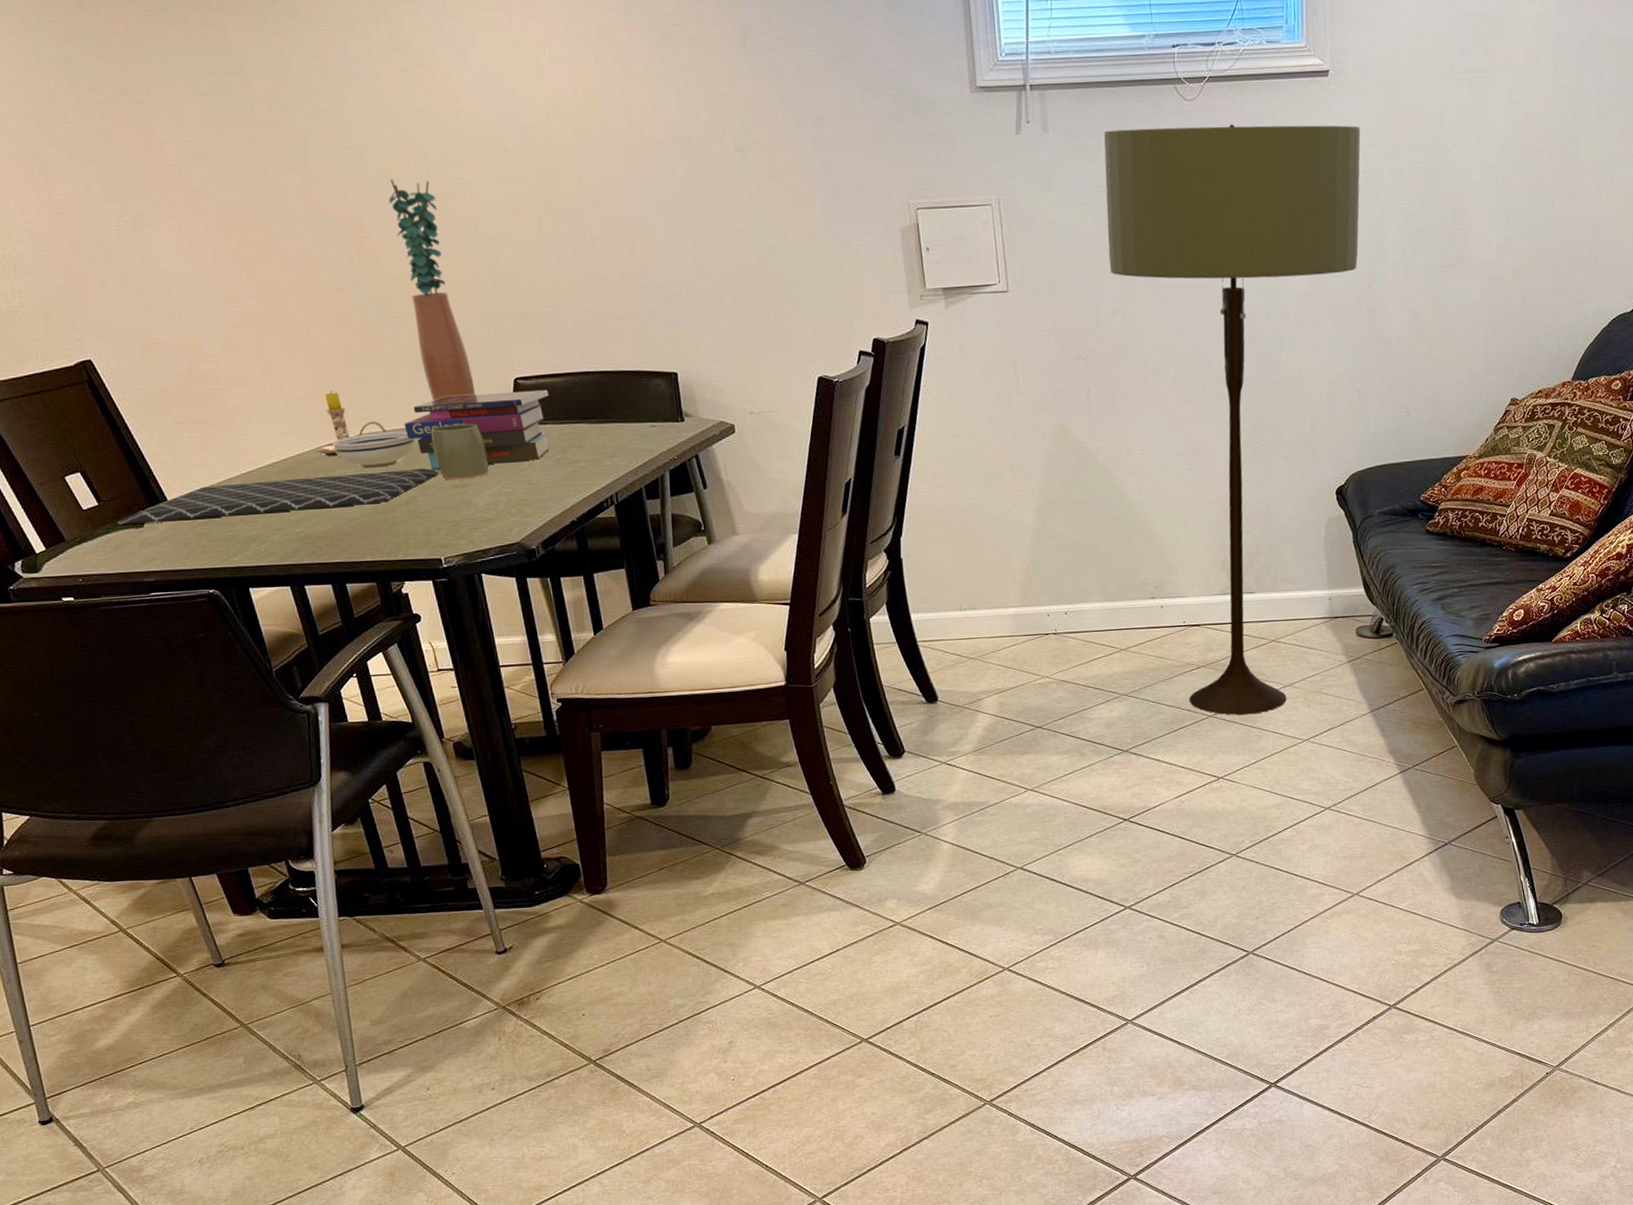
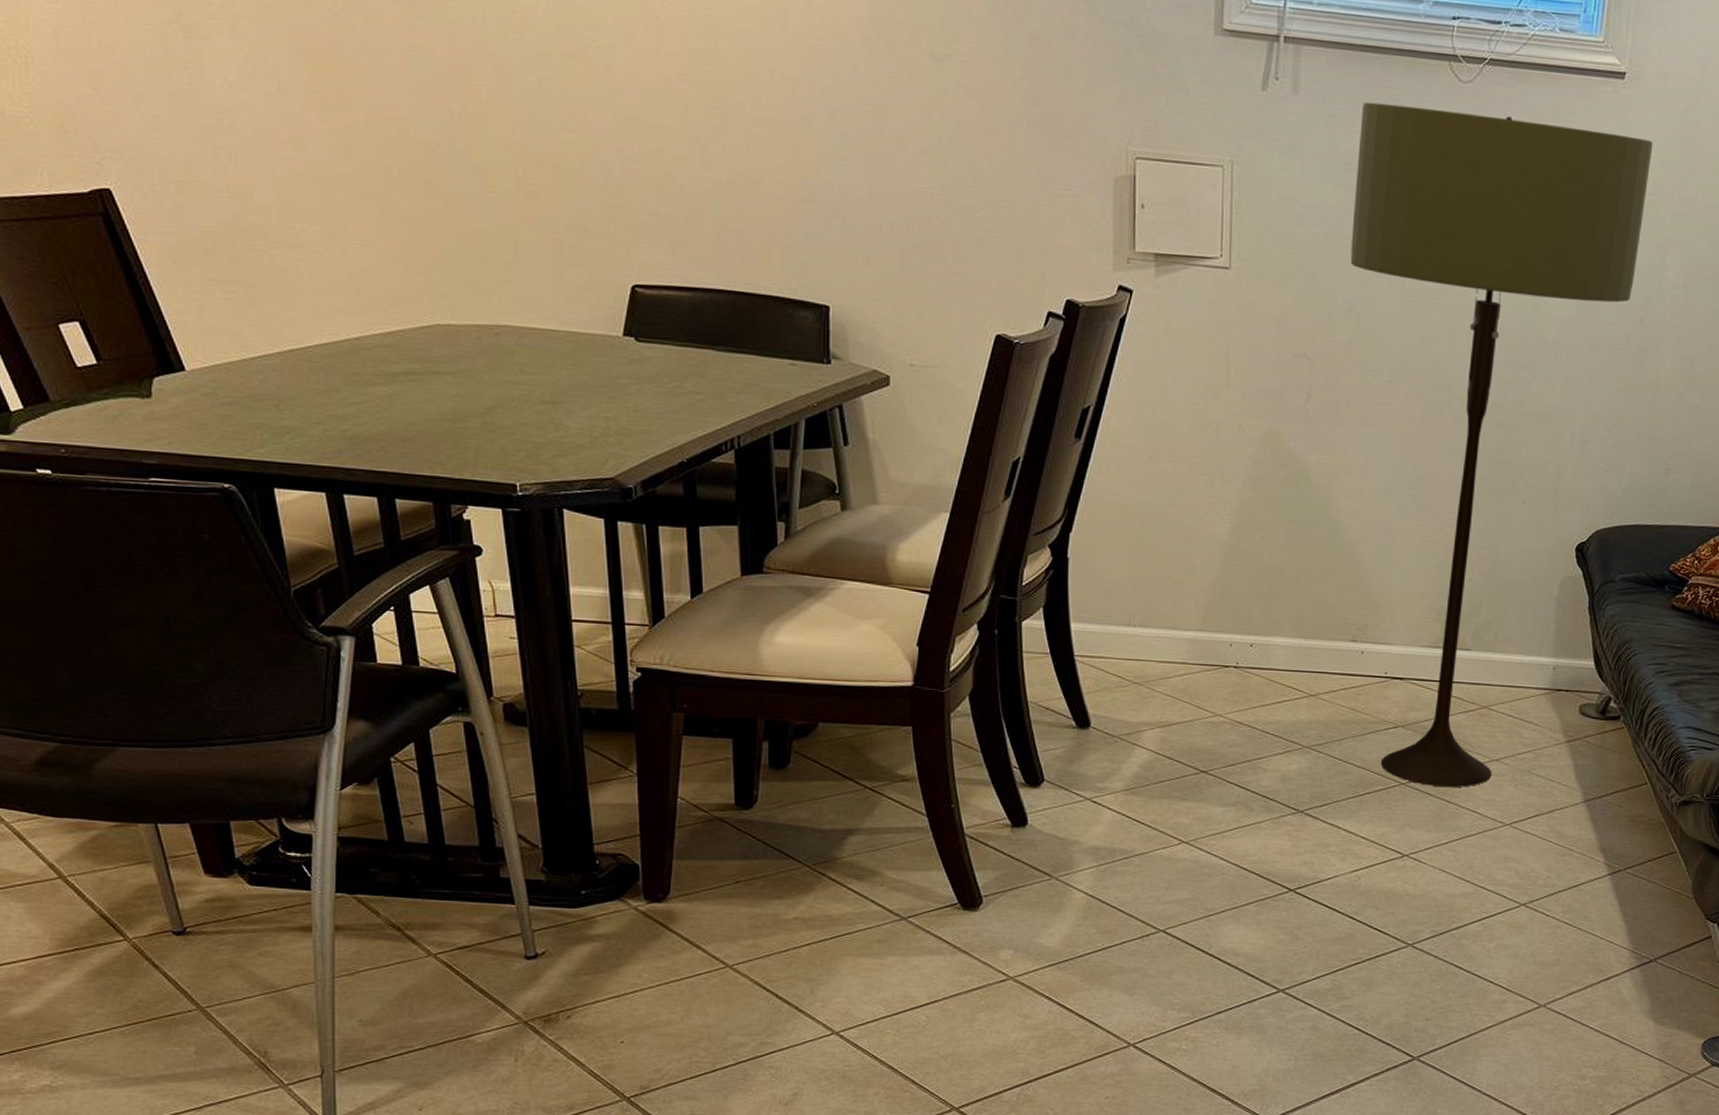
placemat: present [117,468,440,525] -> none [118,359,527,410]
candlestick: present [314,391,387,457] -> none [376,268,468,347]
bowl: present [332,431,415,468] -> none [400,325,502,367]
vase: present [388,179,476,401] -> none [505,29,583,299]
books: present [404,389,550,470] -> none [490,294,671,385]
mug: present [430,423,489,481] -> none [522,328,588,396]

